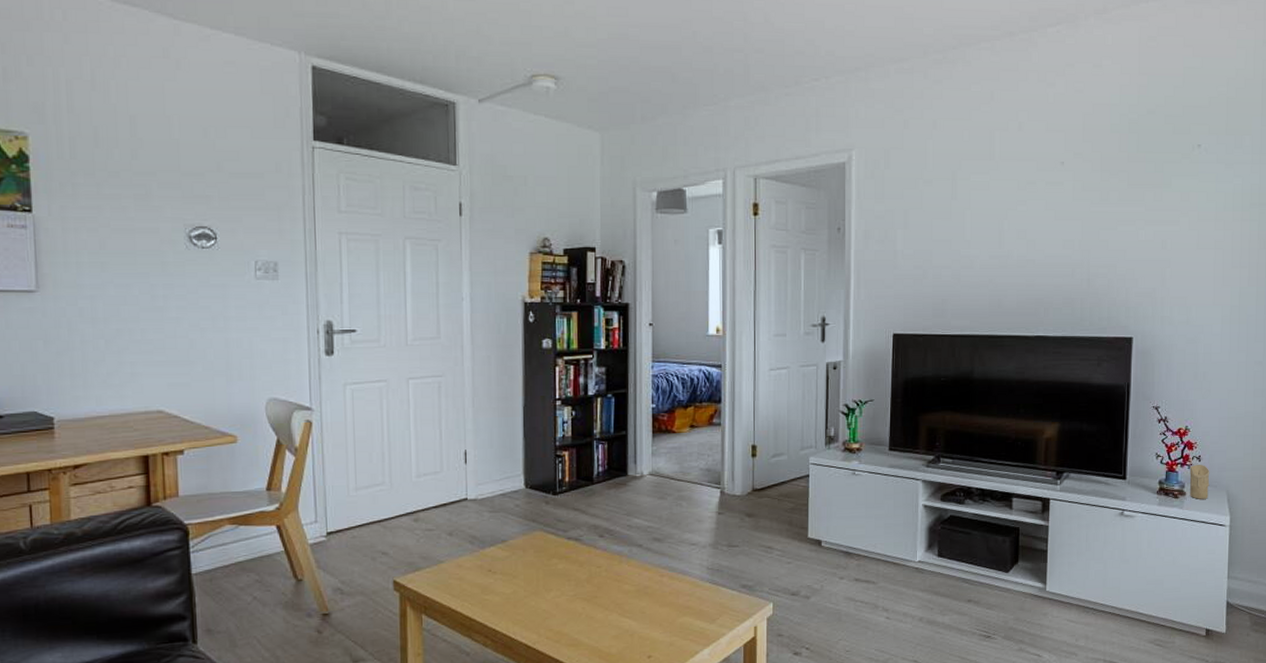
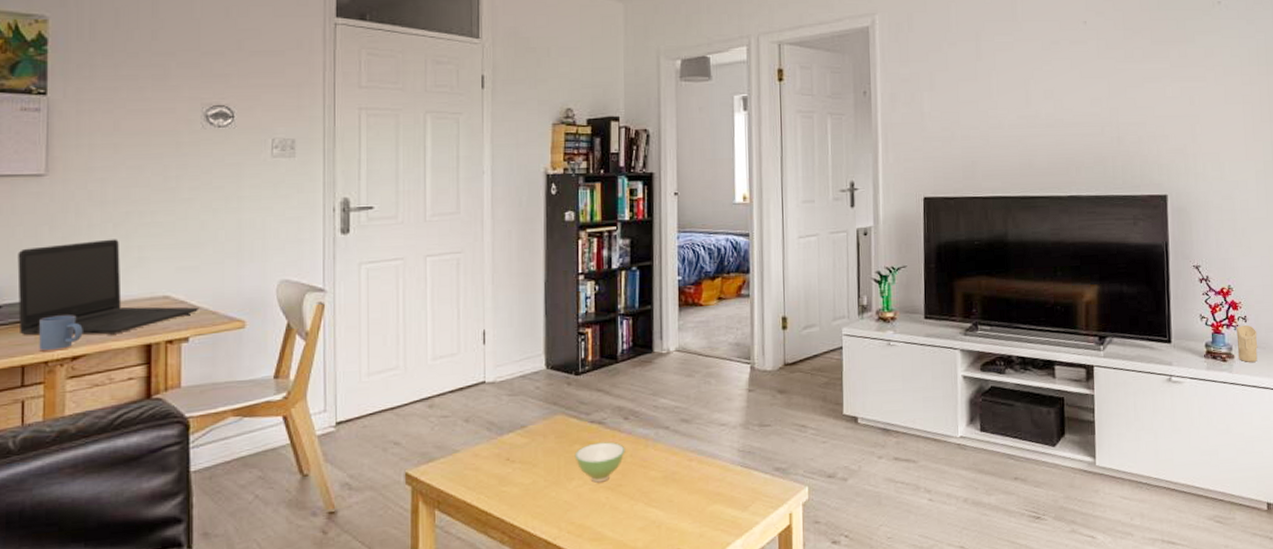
laptop: none [15,355,191,446] -> present [17,239,198,336]
mug: none [41,426,83,460] -> present [39,315,83,352]
bowl: none [552,557,601,594] -> present [574,442,625,483]

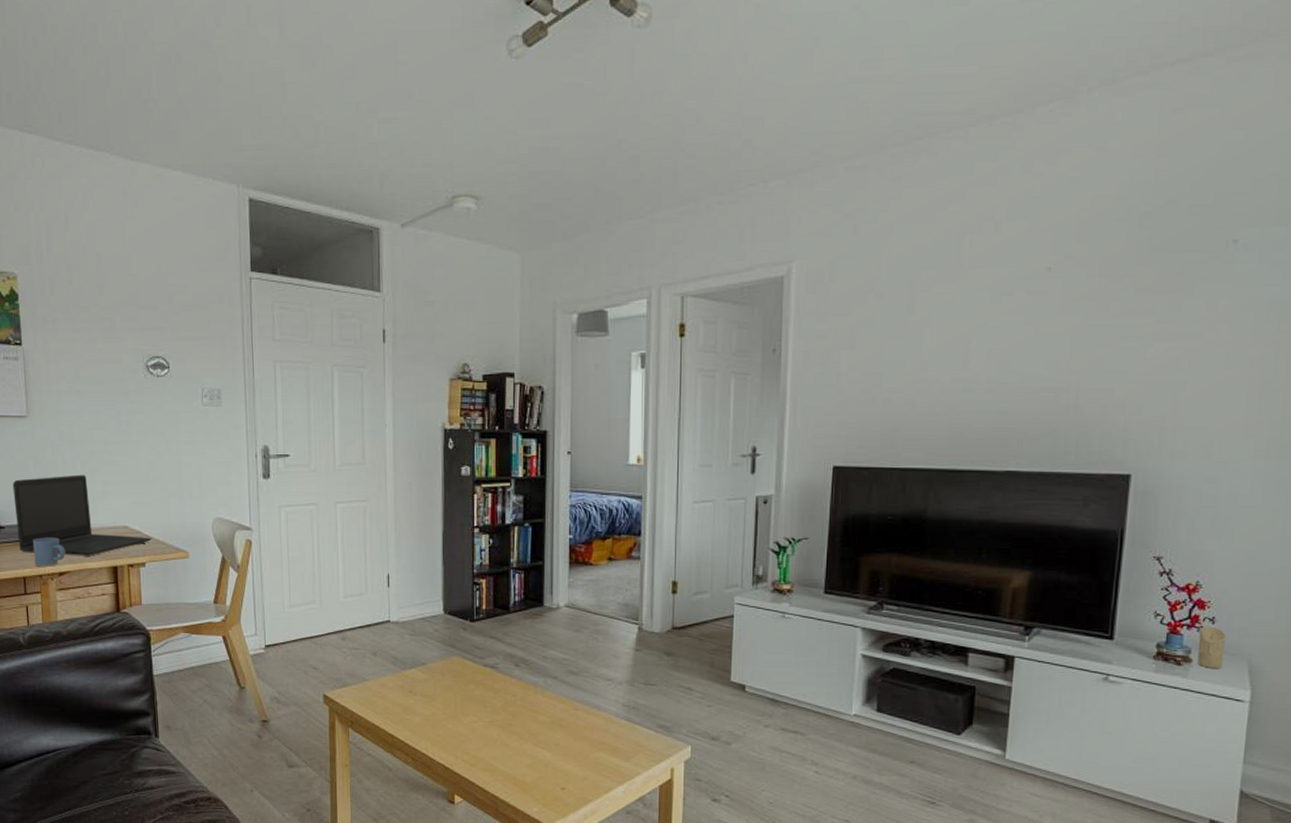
bowl: present [574,442,625,483] -> none [469,685,516,721]

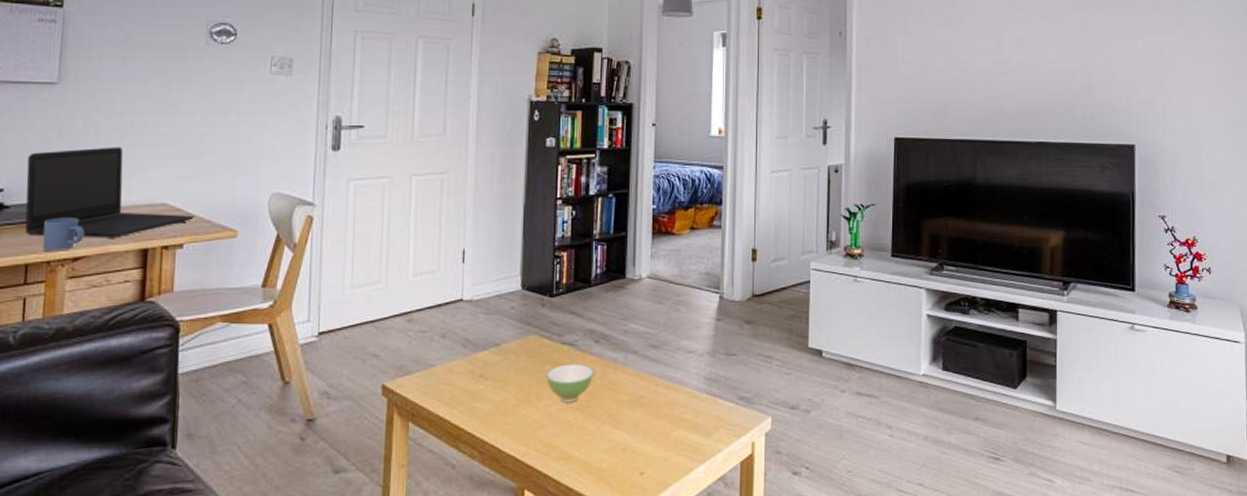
bowl: none [469,685,516,721] -> present [545,363,595,403]
candle: present [1198,626,1227,668] -> none [1200,276,1222,314]

